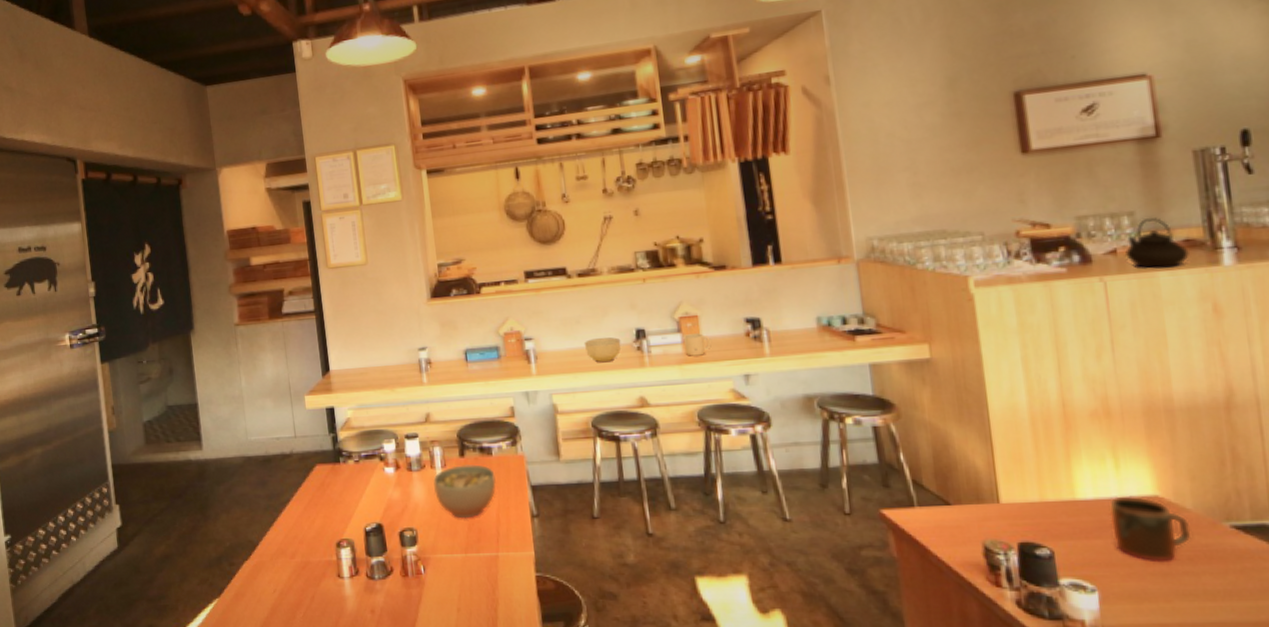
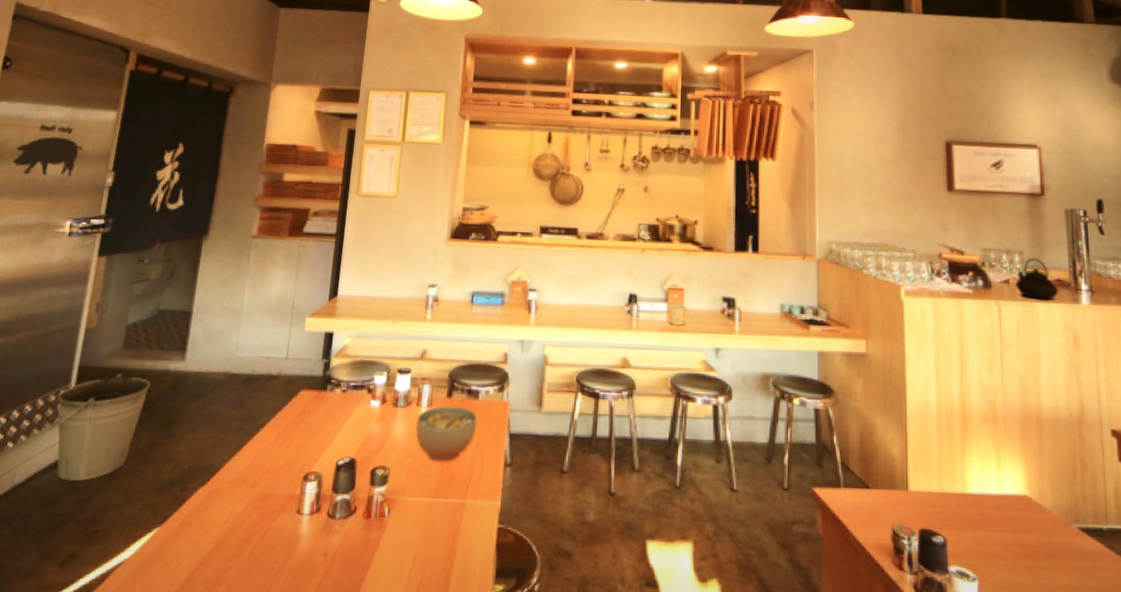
bucket: none [101,468,178,566] -> present [47,374,151,482]
bowl: present [583,337,621,363] -> none [581,297,615,322]
mug: present [1110,495,1192,563] -> none [991,493,1050,557]

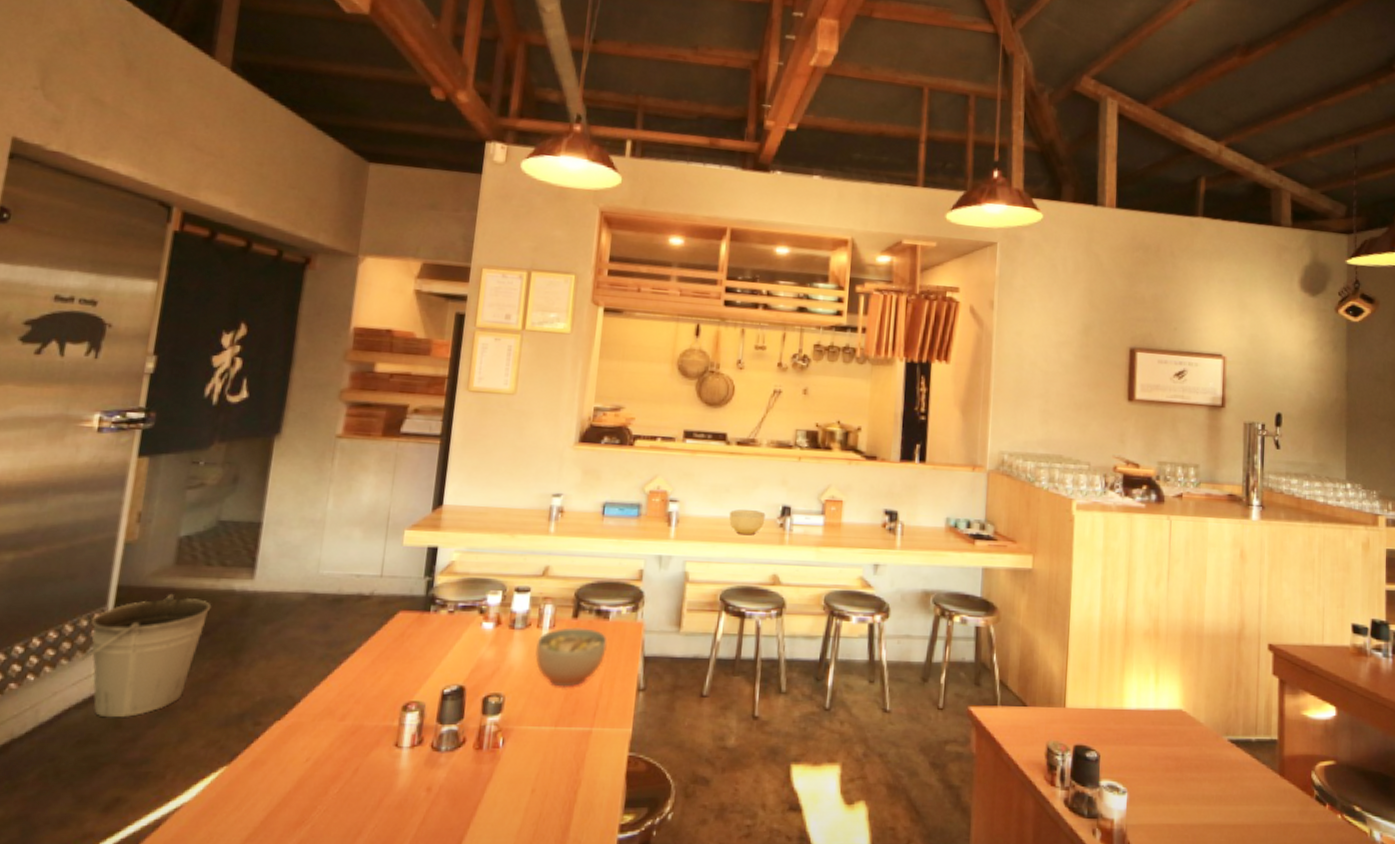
bowl: none [581,297,615,322] -> present [729,509,766,536]
mug: present [668,305,692,326] -> none [824,518,850,540]
teapot: present [1014,257,1059,301] -> none [1187,471,1231,516]

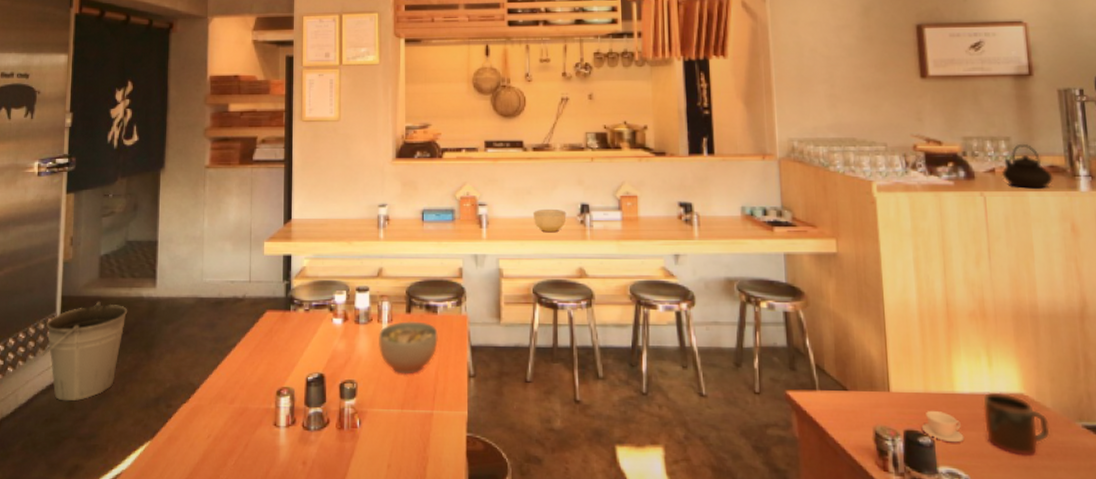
teacup: none [1090,725,1127,757] -> present [921,410,965,443]
mug: none [1145,708,1201,769] -> present [983,392,1050,457]
teapot: none [1187,471,1231,516] -> present [1001,143,1053,189]

